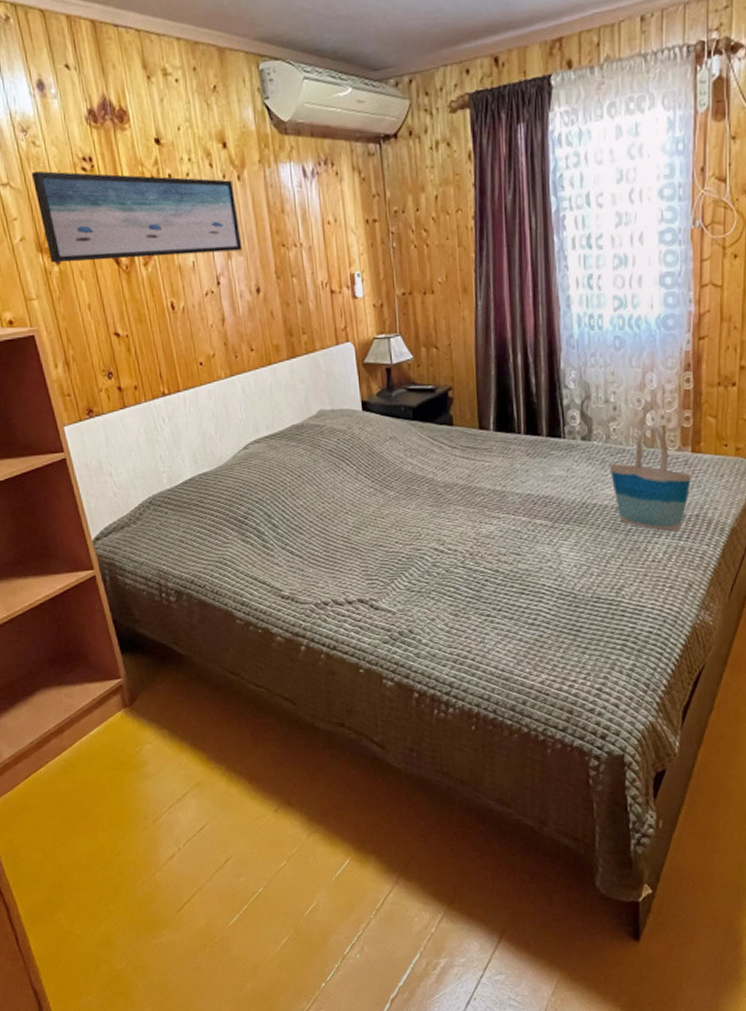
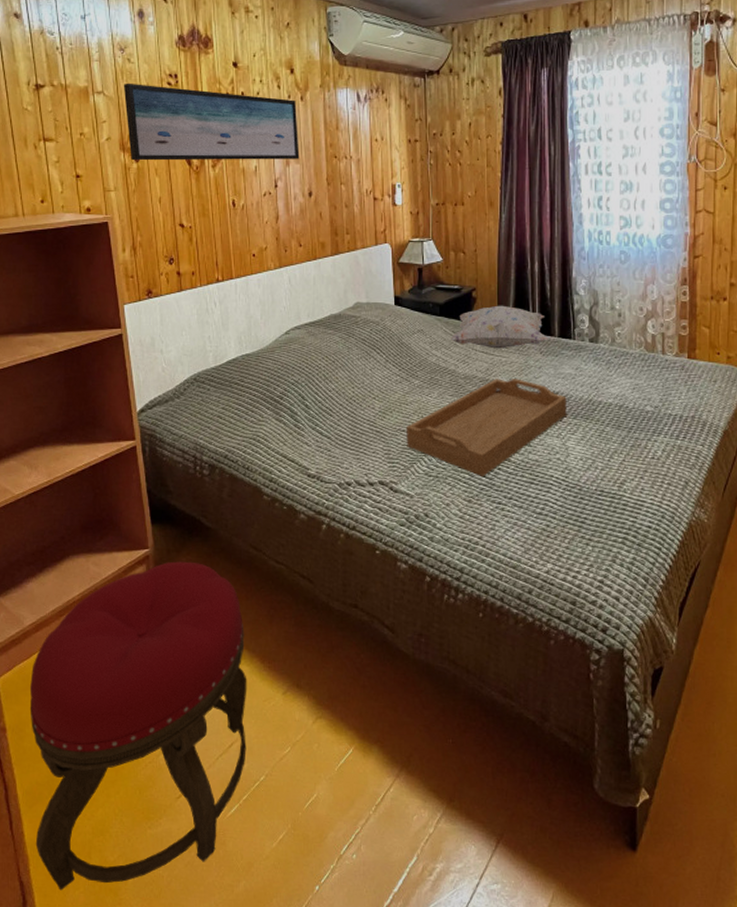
stool: none [17,689,242,996] -> present [29,561,247,891]
serving tray: none [384,484,558,589] -> present [407,379,567,476]
decorative pillow: none [426,404,535,453] -> present [450,305,548,349]
tote bag: present [609,424,691,532] -> none [614,331,688,431]

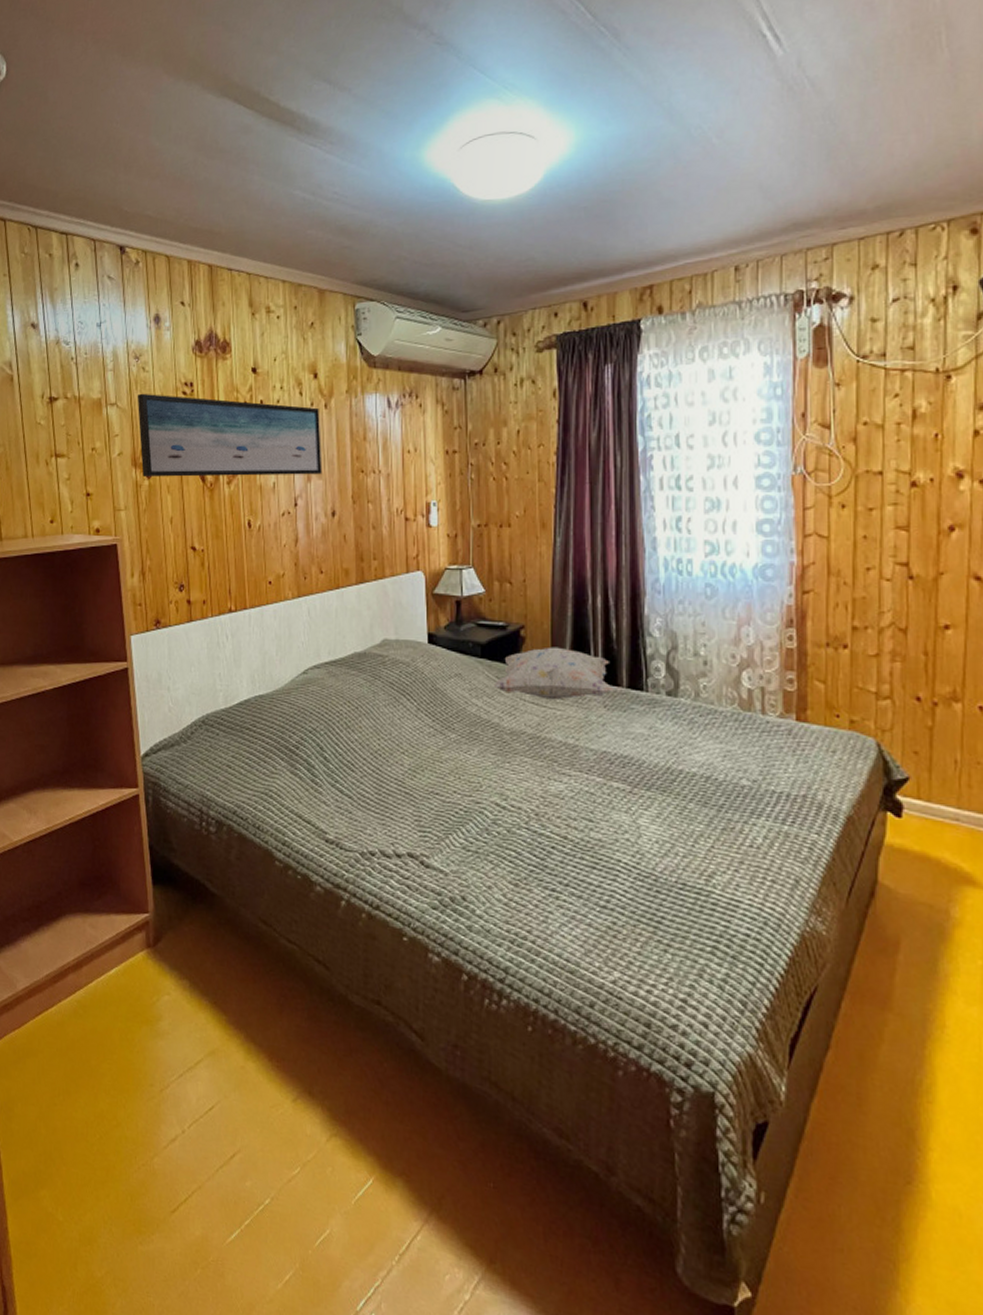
stool: present [29,561,247,891] -> none [19,930,253,1305]
serving tray: present [407,379,567,476] -> none [441,736,638,855]

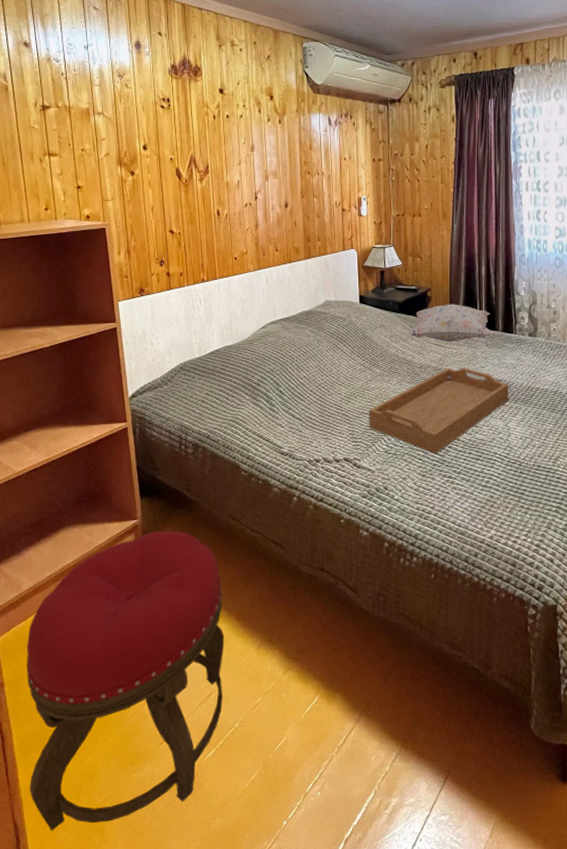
stool: none [19,930,253,1305] -> present [26,530,225,831]
wall art: present [137,393,322,478] -> none [121,105,277,175]
serving tray: none [441,736,638,855] -> present [369,368,509,454]

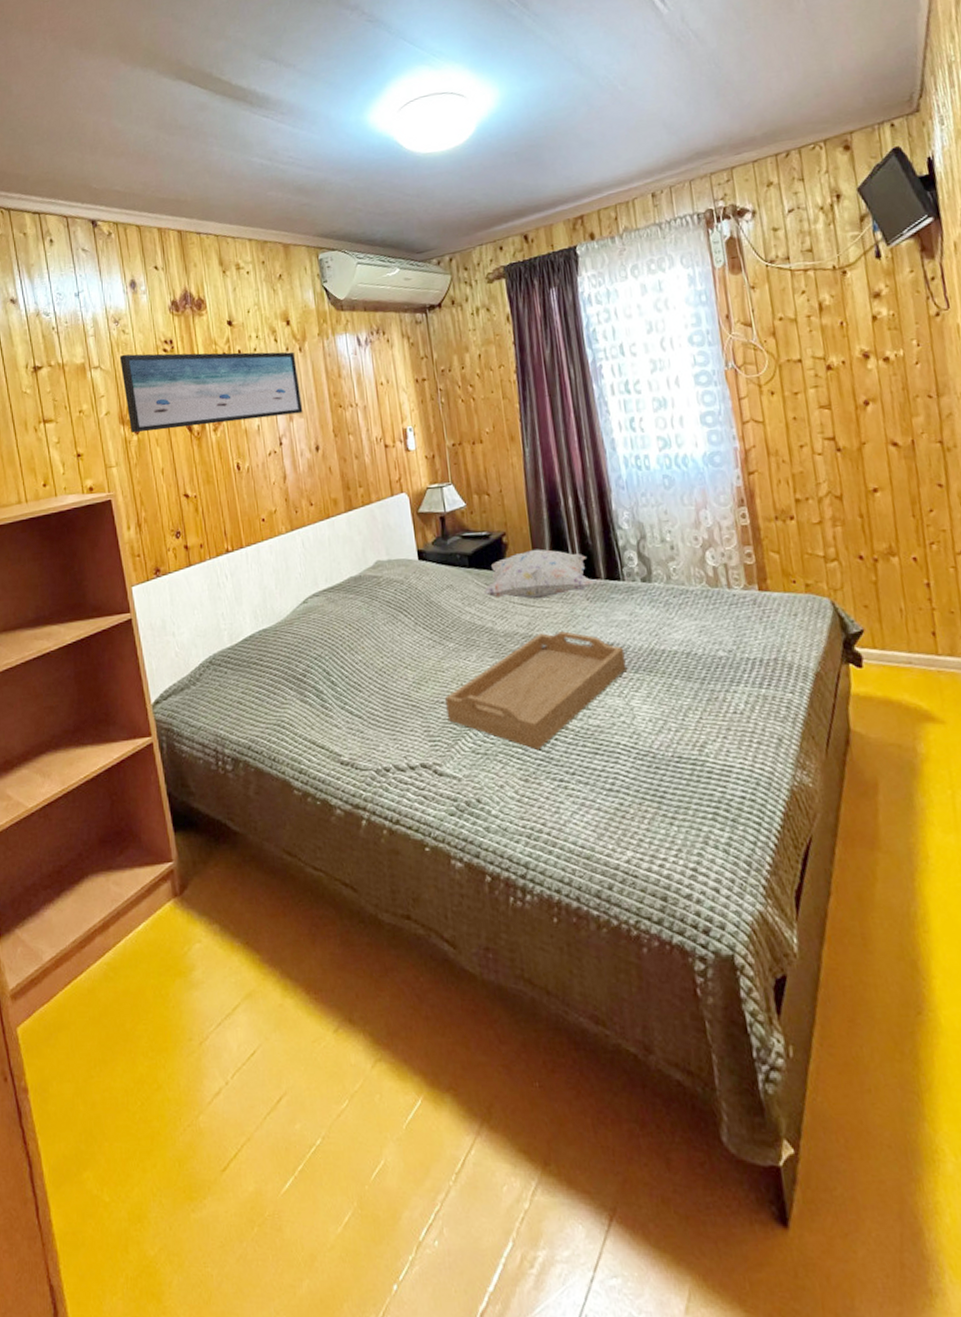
stool: present [26,530,225,831] -> none [51,874,298,1297]
wall art: none [121,105,277,175] -> present [119,352,303,434]

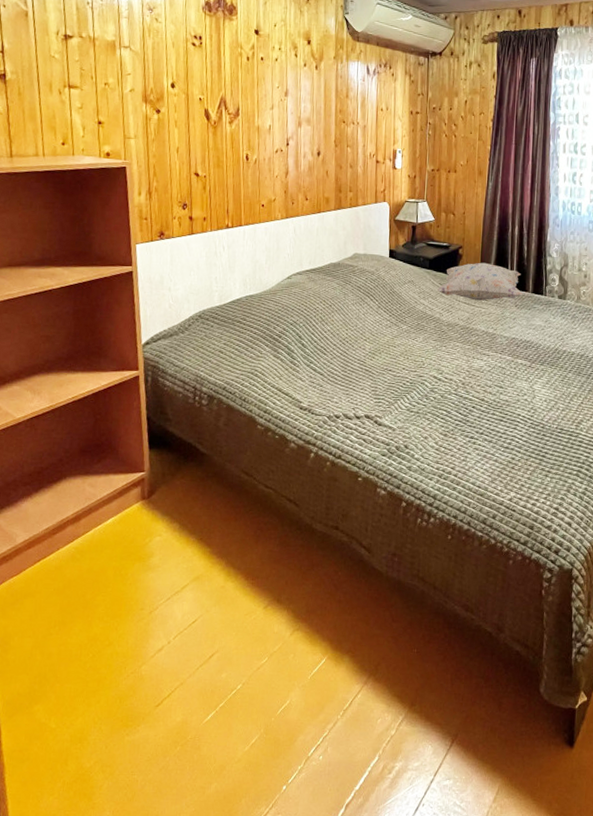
wall art: present [119,352,303,434] -> none [149,40,312,122]
serving tray: present [445,631,626,750] -> none [392,327,536,413]

